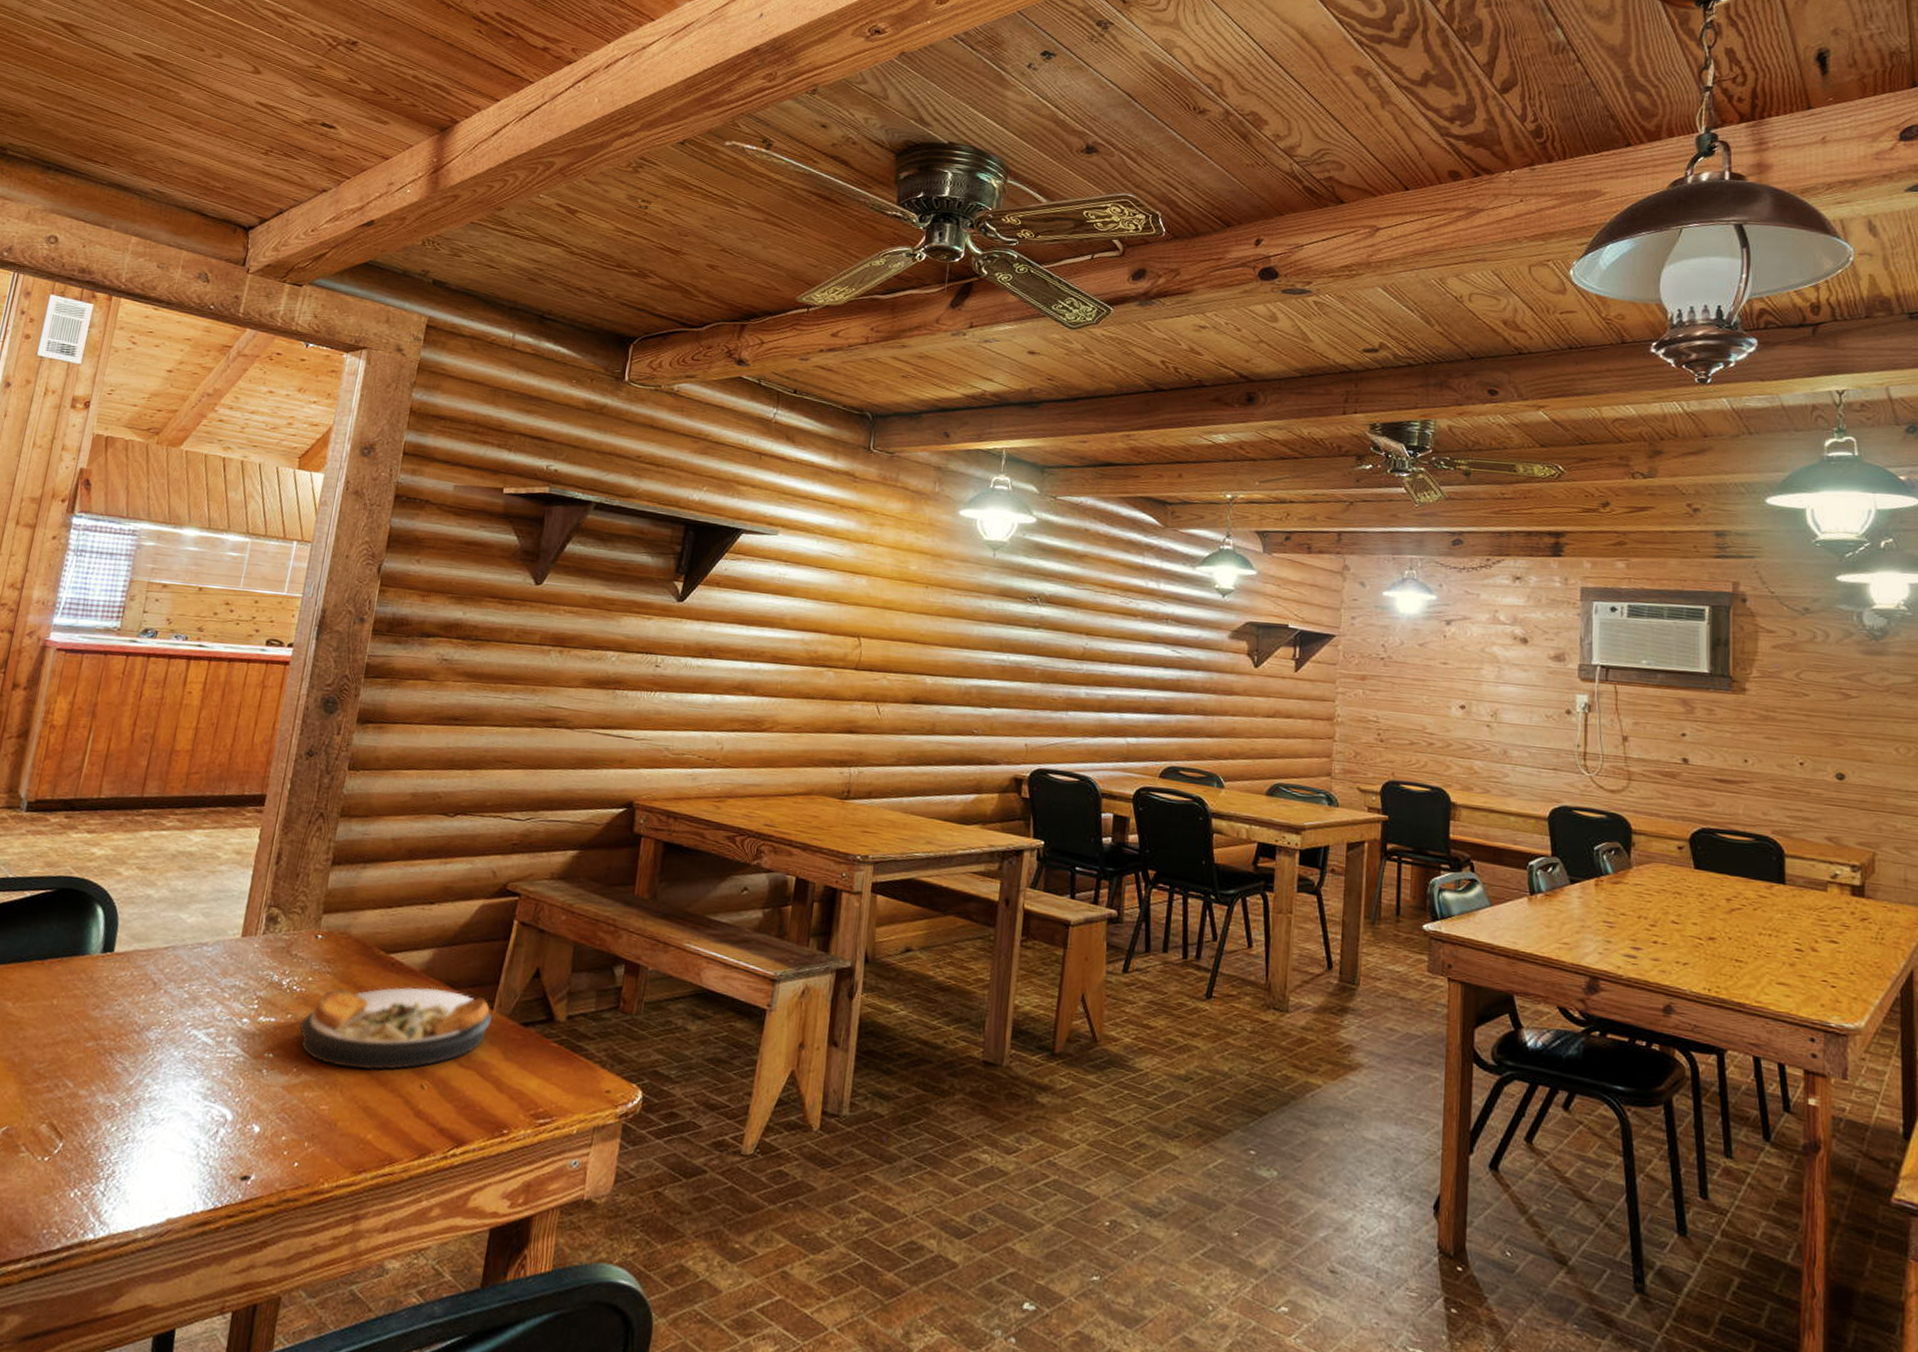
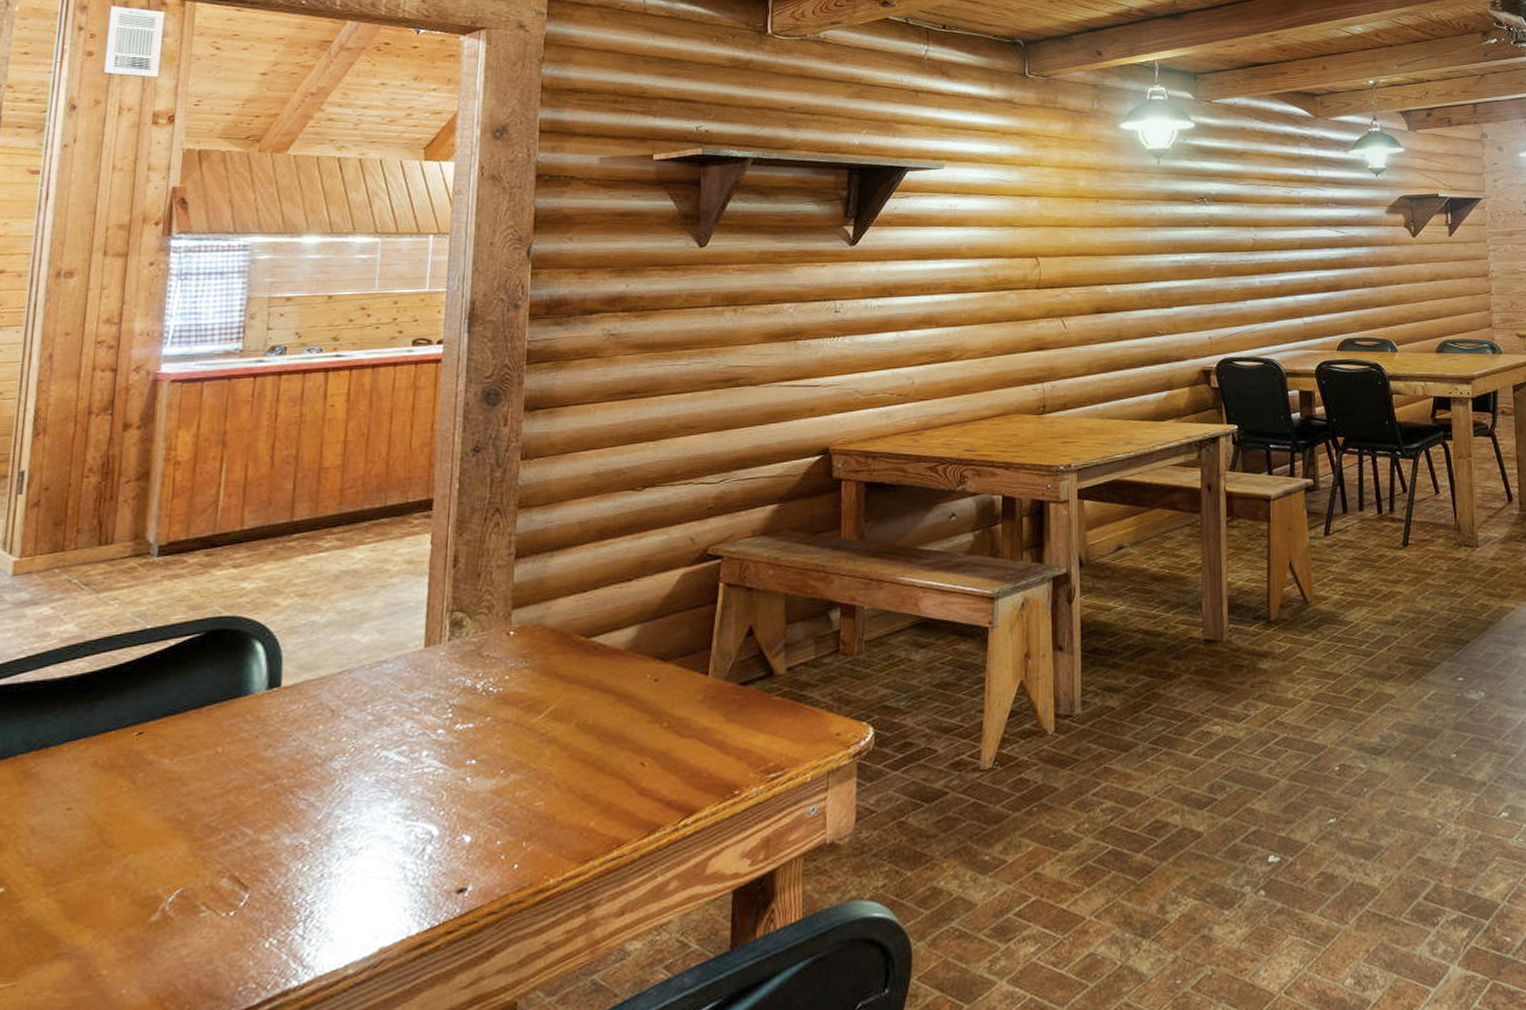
plate: present [298,987,492,1071] -> none [500,664,708,761]

